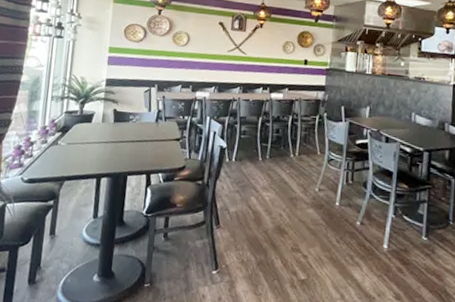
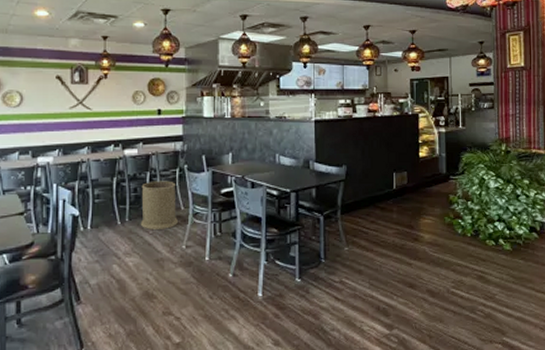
trash can: none [280,124,314,171] -> present [141,181,178,230]

